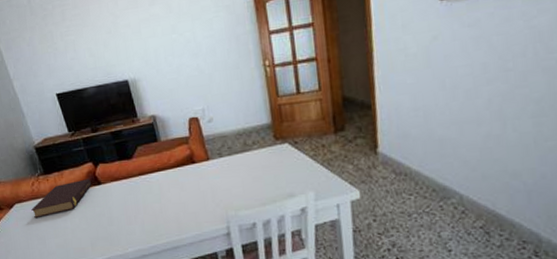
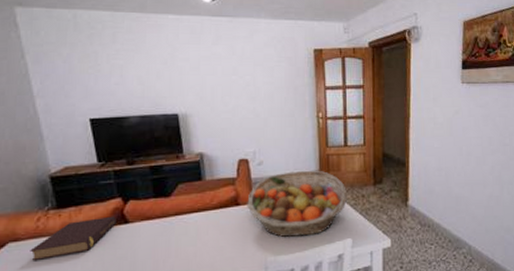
fruit basket: none [202,122,306,192] -> present [247,170,348,237]

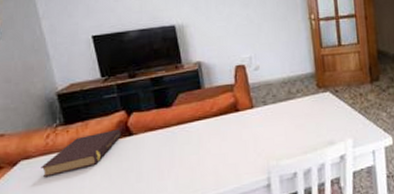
fruit basket: present [247,170,348,237] -> none [246,71,346,141]

